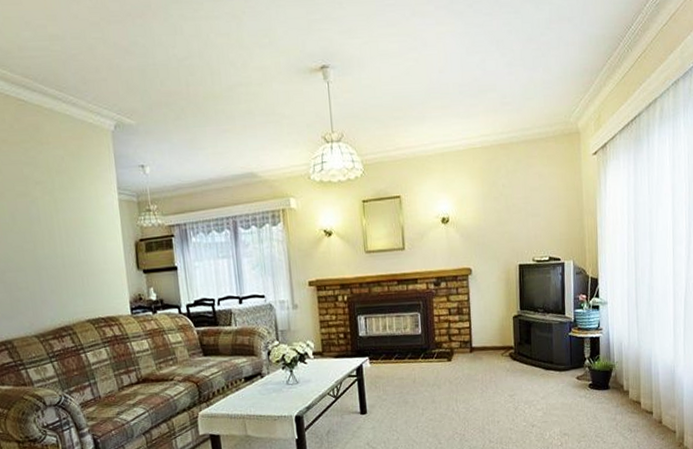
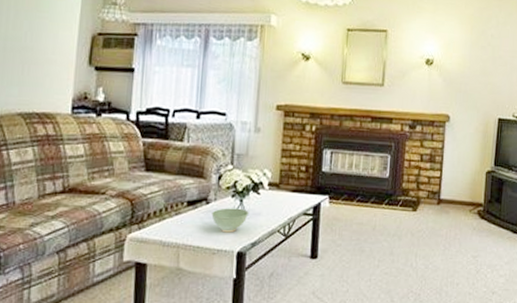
bowl: none [267,378,300,401] -> present [211,208,249,233]

